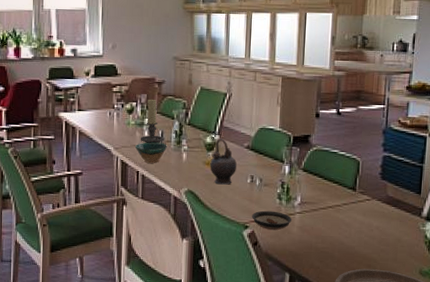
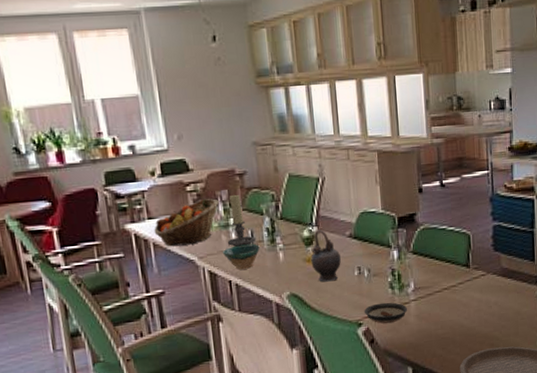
fruit basket: none [81,99,138,137] -> present [154,198,219,247]

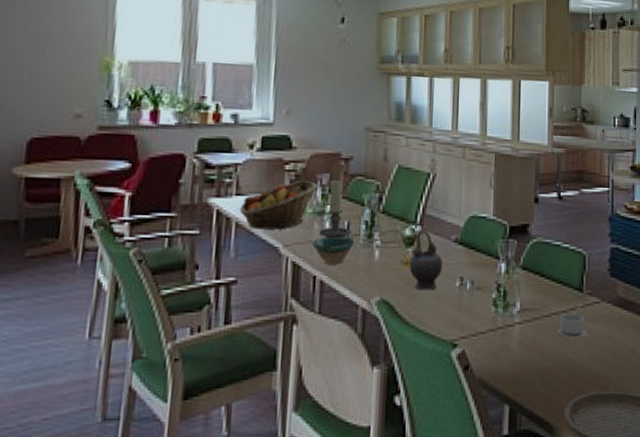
saucer: present [364,302,408,324] -> none [461,322,511,347]
teacup: none [449,278,475,308] -> present [557,304,587,339]

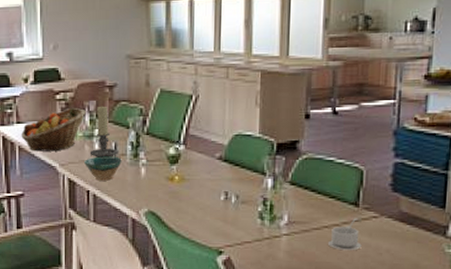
teapot: present [409,230,442,290] -> none [174,149,207,203]

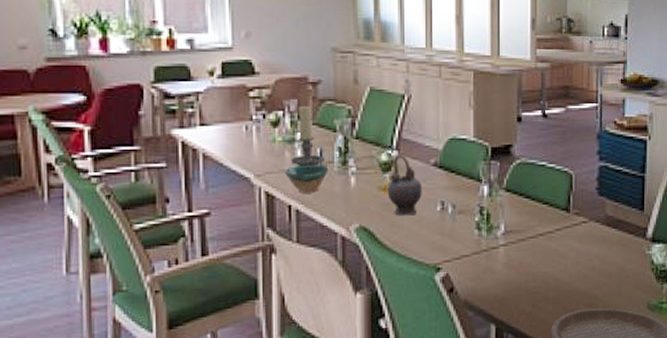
fruit basket: present [21,107,86,152] -> none [206,107,286,160]
teapot: none [174,149,207,203] -> present [387,154,422,216]
teacup: present [328,218,362,251] -> none [544,224,574,259]

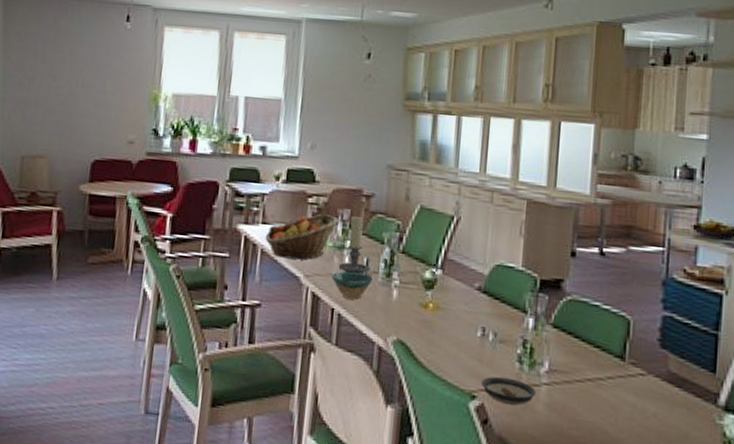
fruit basket: none [206,107,286,160] -> present [265,213,339,260]
teapot: present [387,154,422,216] -> none [427,274,464,337]
saucer: none [444,245,496,270] -> present [480,376,537,405]

